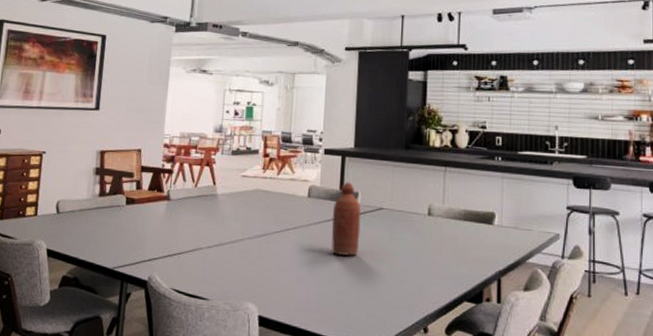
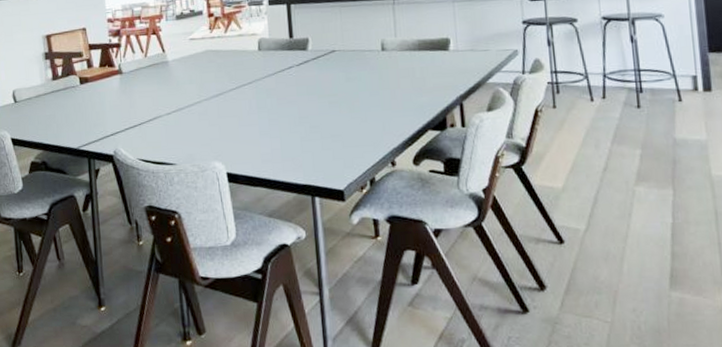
bottle: present [331,182,361,256] -> none [285,29,316,104]

